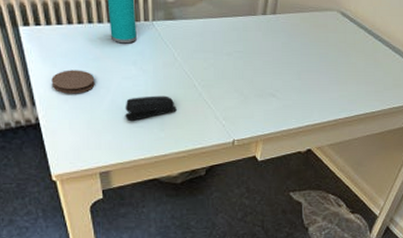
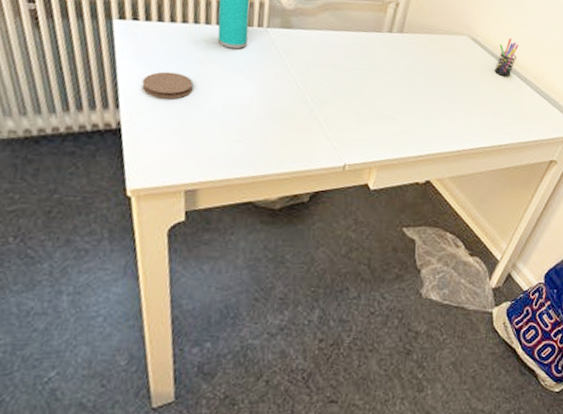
stapler: present [125,96,177,121] -> none [223,108,284,134]
pen holder: none [363,9,386,47] -> present [494,38,519,77]

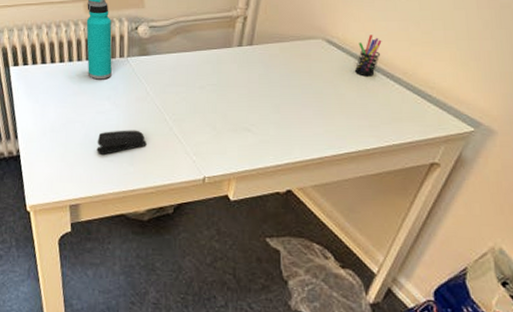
coaster: present [142,71,194,99] -> none [33,105,71,128]
stapler: none [223,108,284,134] -> present [96,130,147,155]

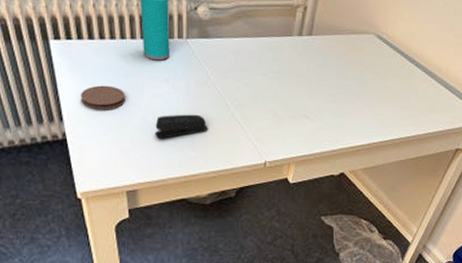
coaster: none [33,105,71,128] -> present [80,85,125,110]
pen holder: present [354,34,382,77] -> none [400,34,423,72]

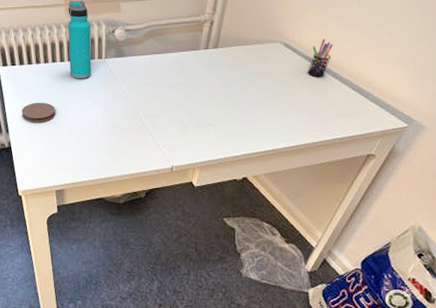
stapler: present [155,114,208,139] -> none [78,124,122,146]
pen holder: none [400,34,423,72] -> present [307,39,333,77]

